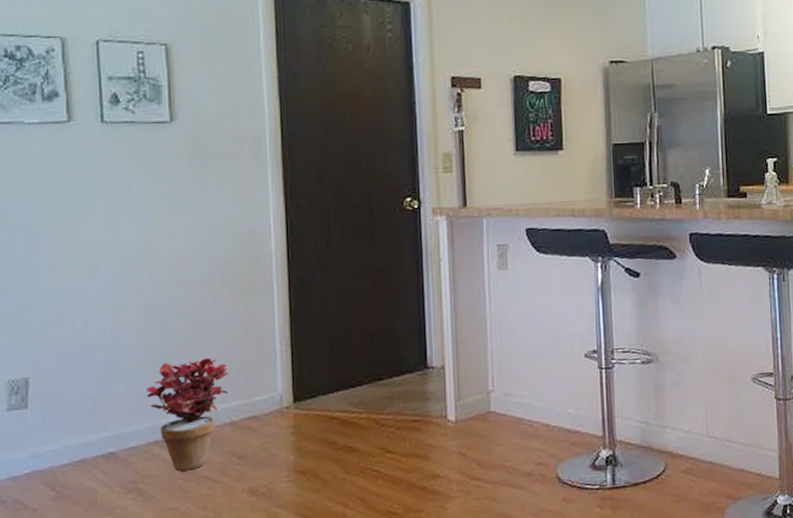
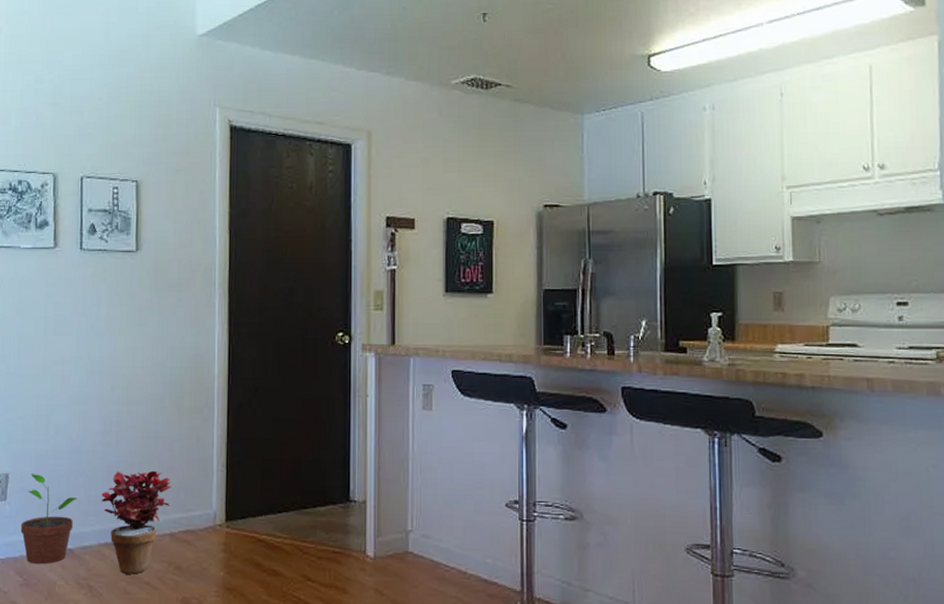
potted plant: none [48,375,117,474] -> present [20,474,77,564]

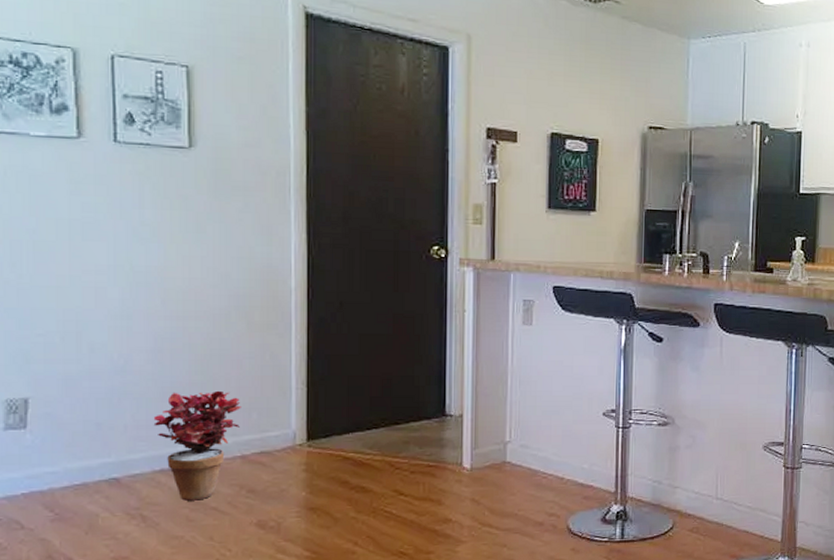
potted plant: present [20,474,77,564] -> none [48,398,122,496]

